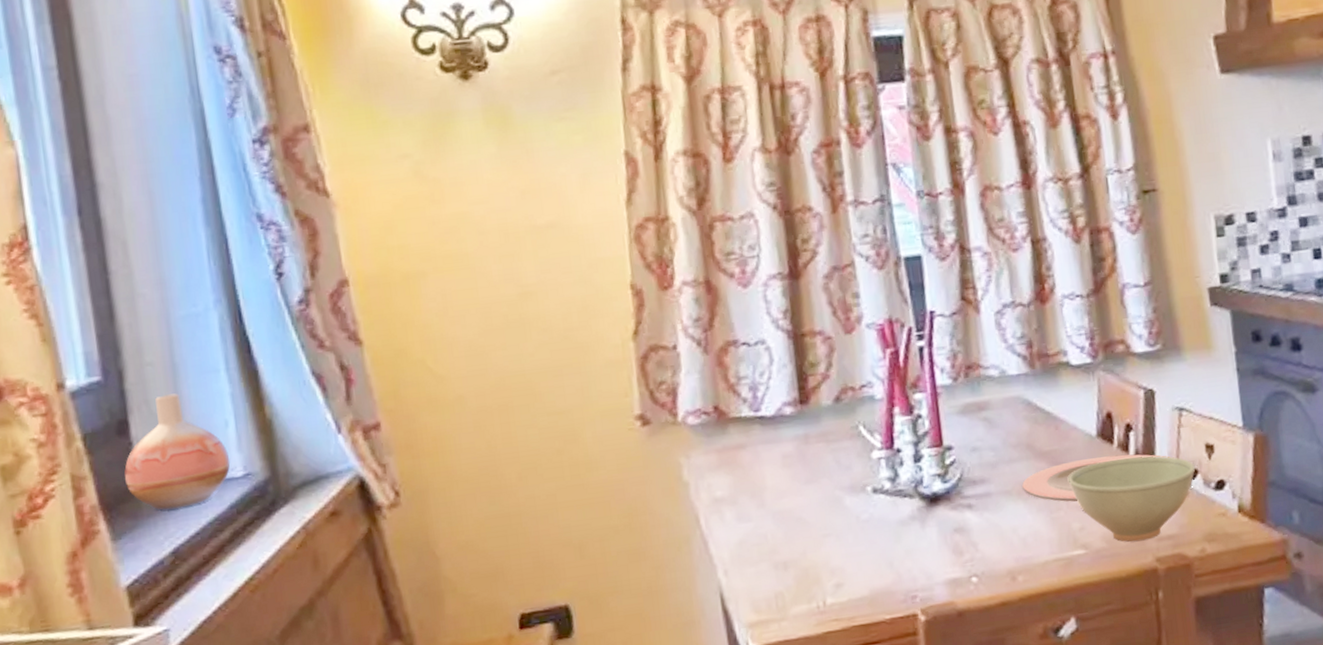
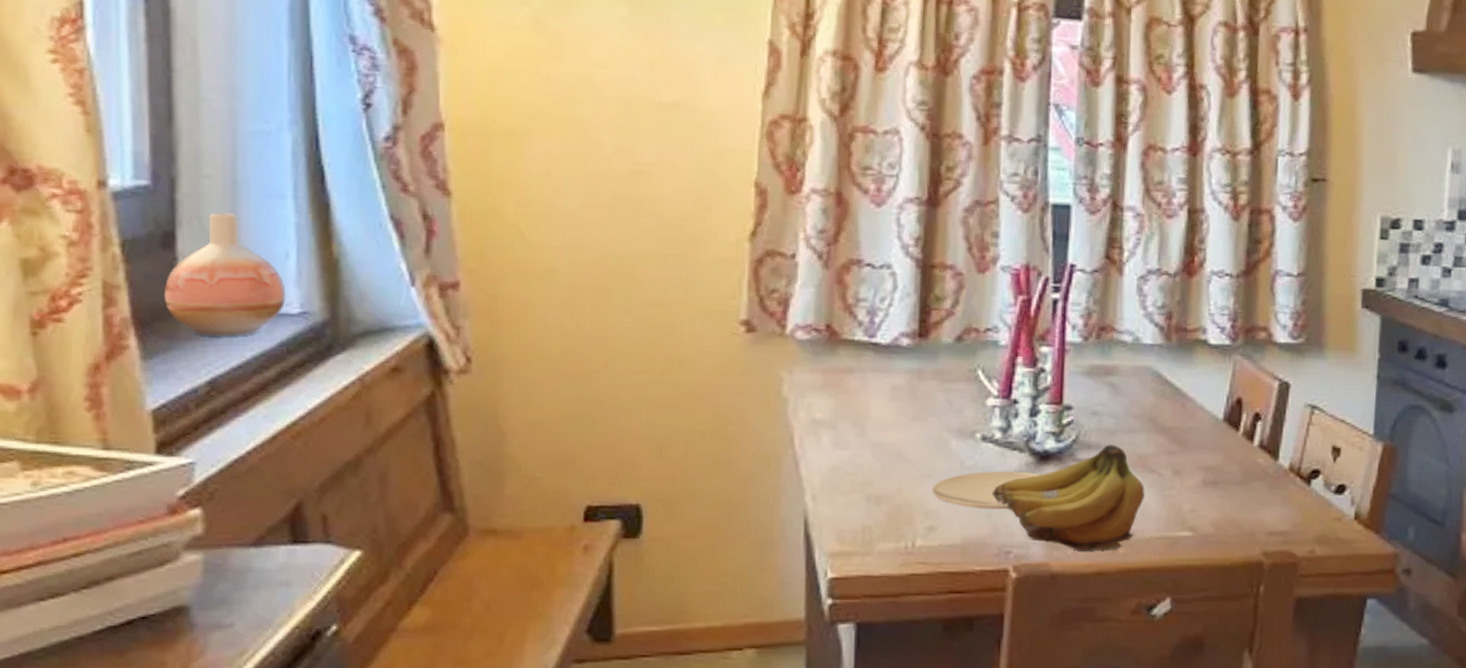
plate: none [834,516,934,560] -> present [932,471,1041,510]
fruit: none [890,476,1034,585] -> present [991,444,1145,551]
plate: present [1021,454,1195,502] -> none [1137,441,1317,482]
bowl: present [1067,456,1196,542] -> none [1186,446,1319,533]

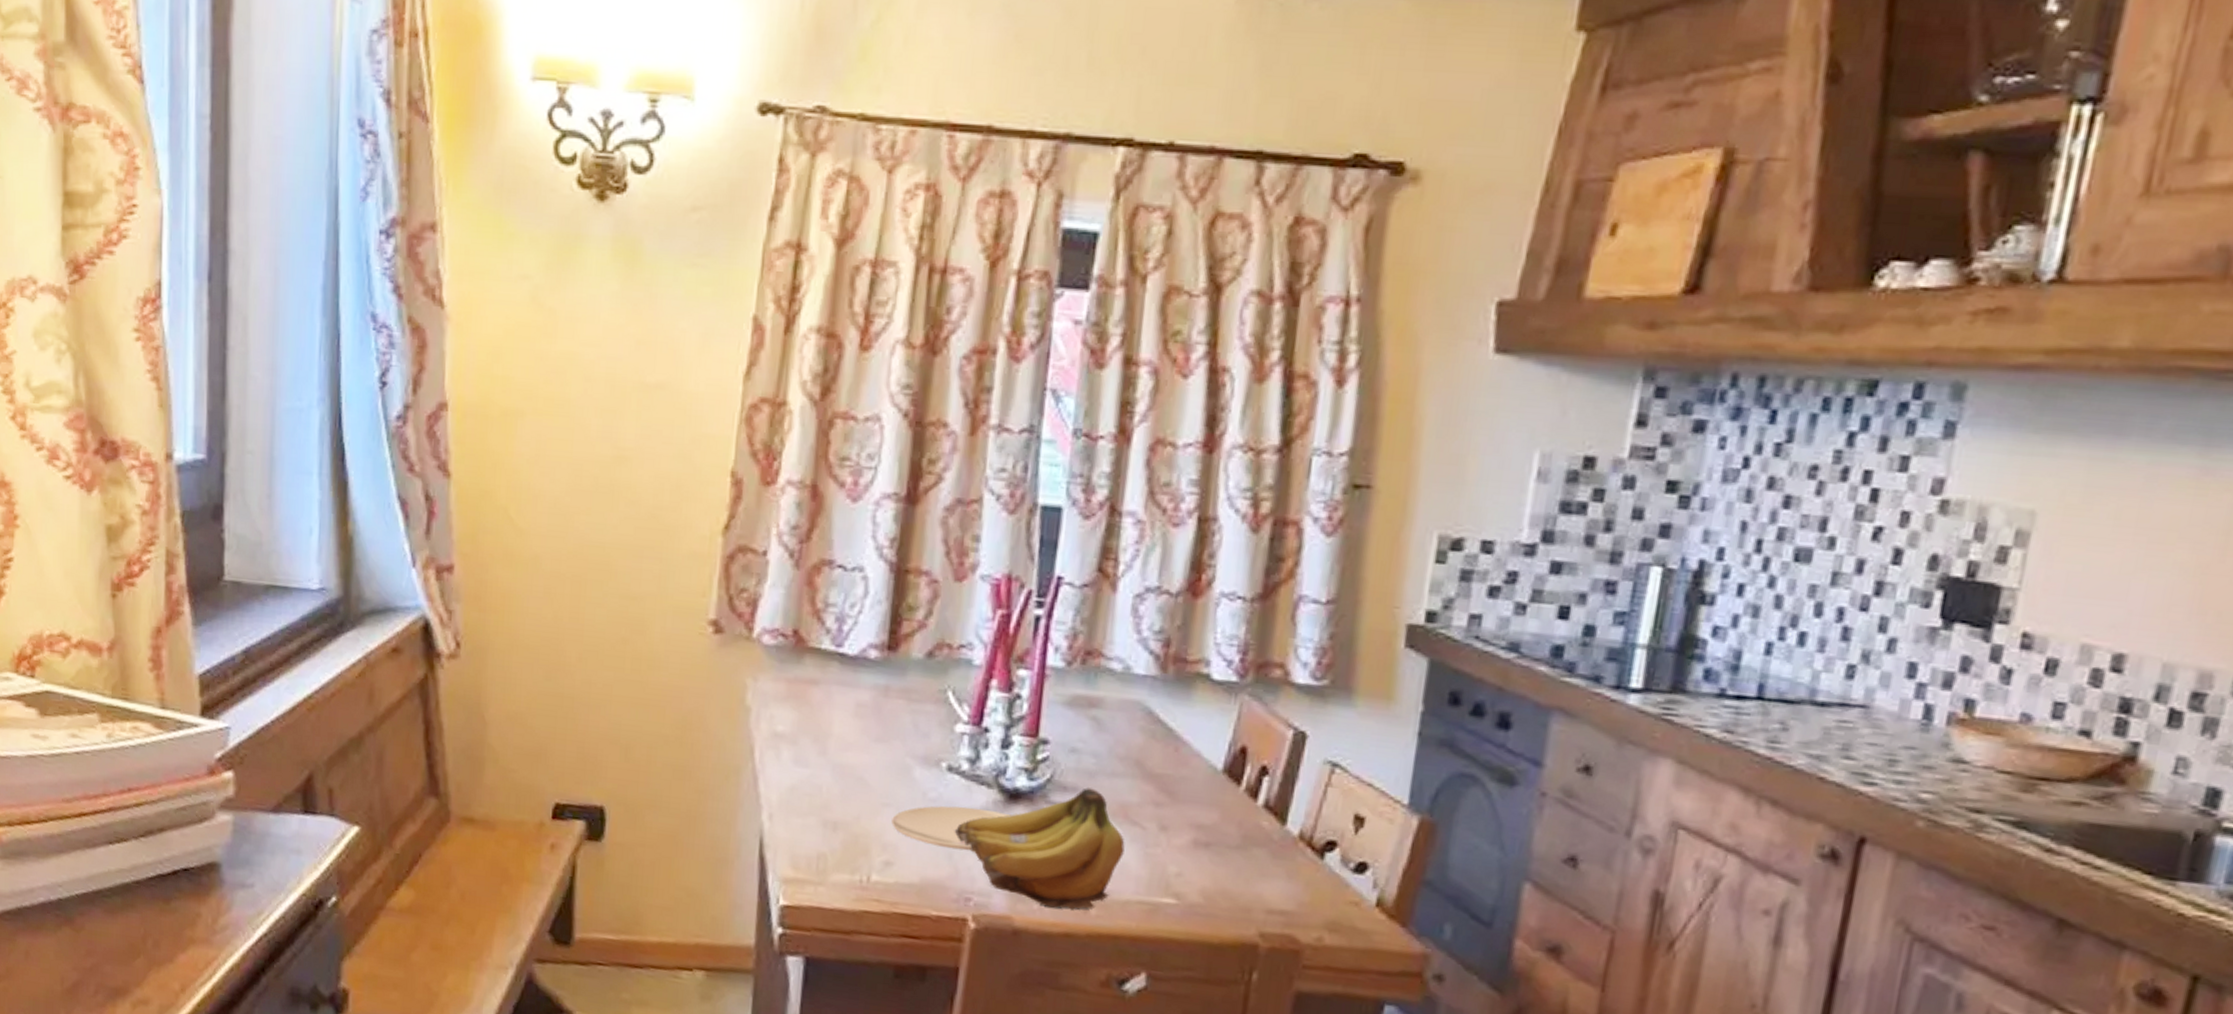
vase: present [163,212,286,337] -> none [212,487,309,609]

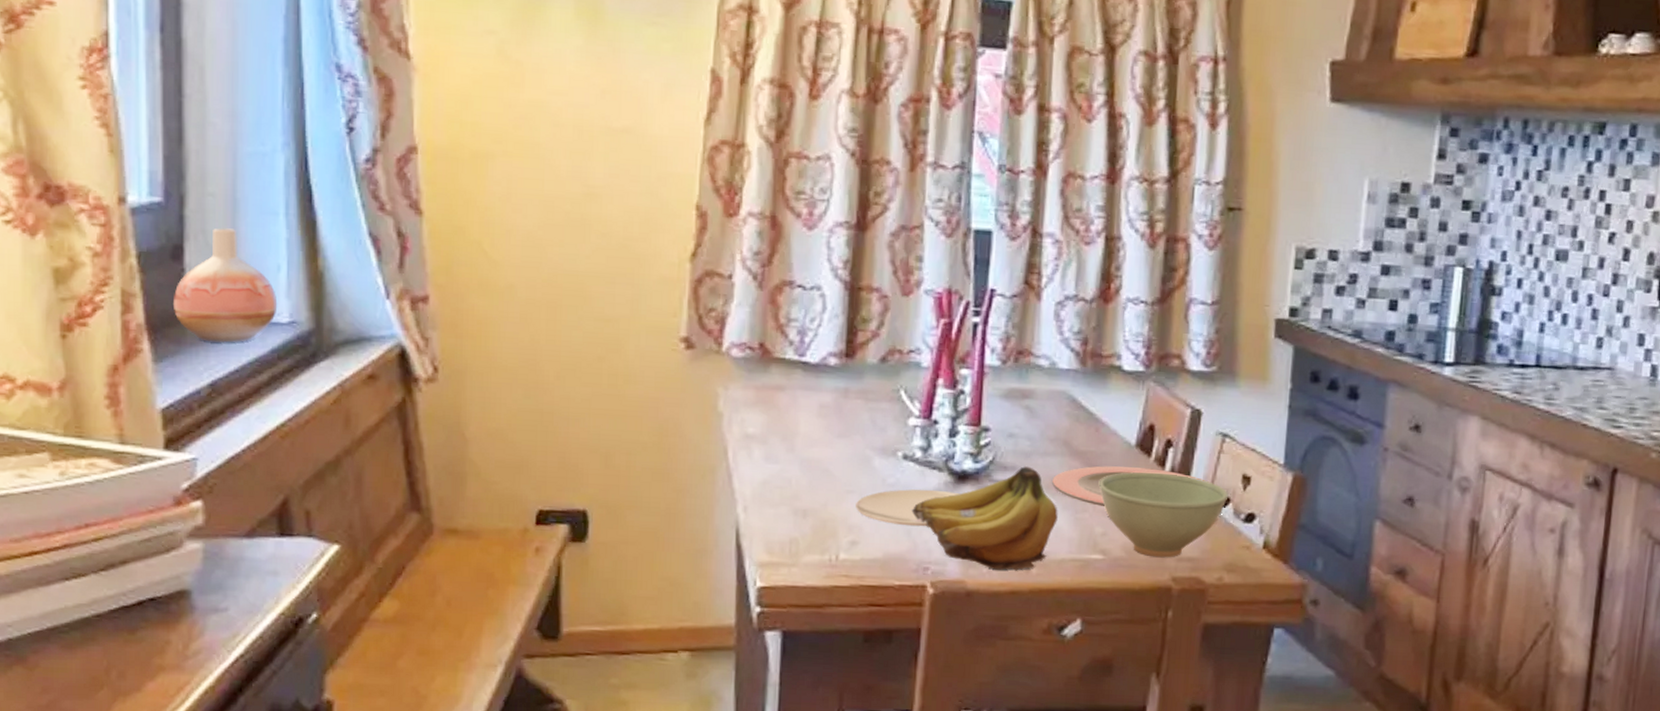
vase: none [212,487,309,609] -> present [172,227,278,343]
plate: none [1118,792,1334,845] -> present [1051,466,1227,506]
bowl: none [1175,802,1336,909] -> present [1098,472,1229,558]

